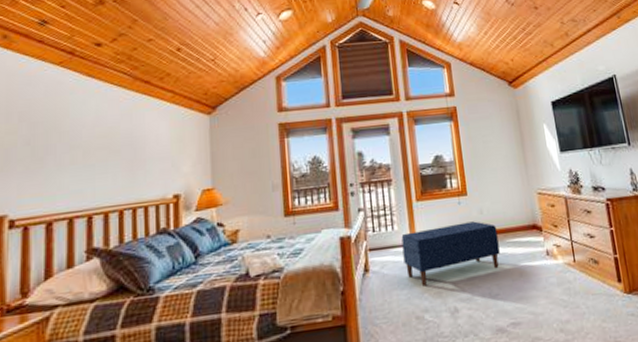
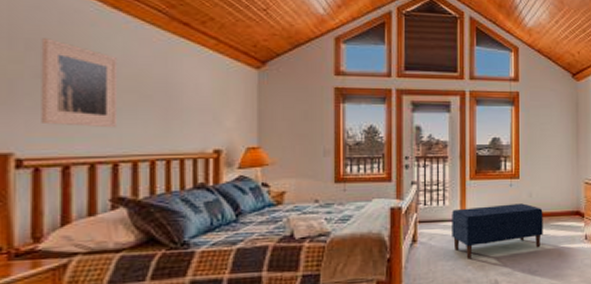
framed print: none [30,109,92,186] -> present [41,38,118,128]

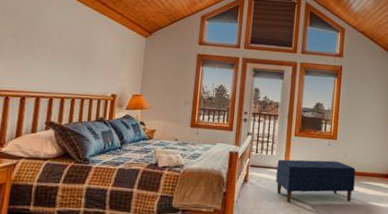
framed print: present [41,38,118,128] -> none [13,11,61,74]

